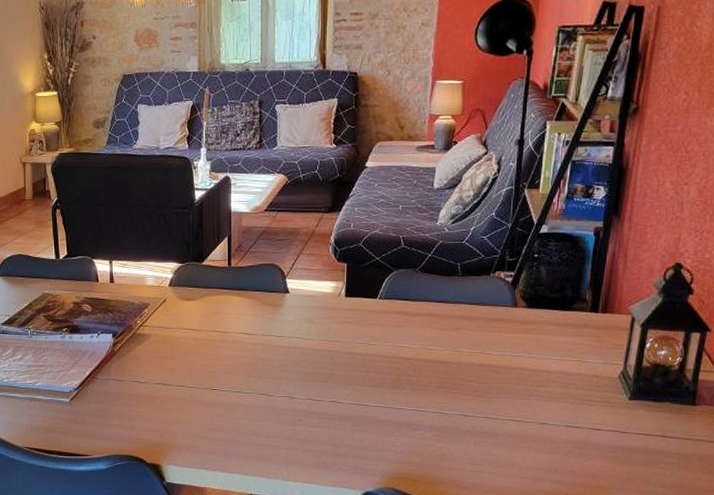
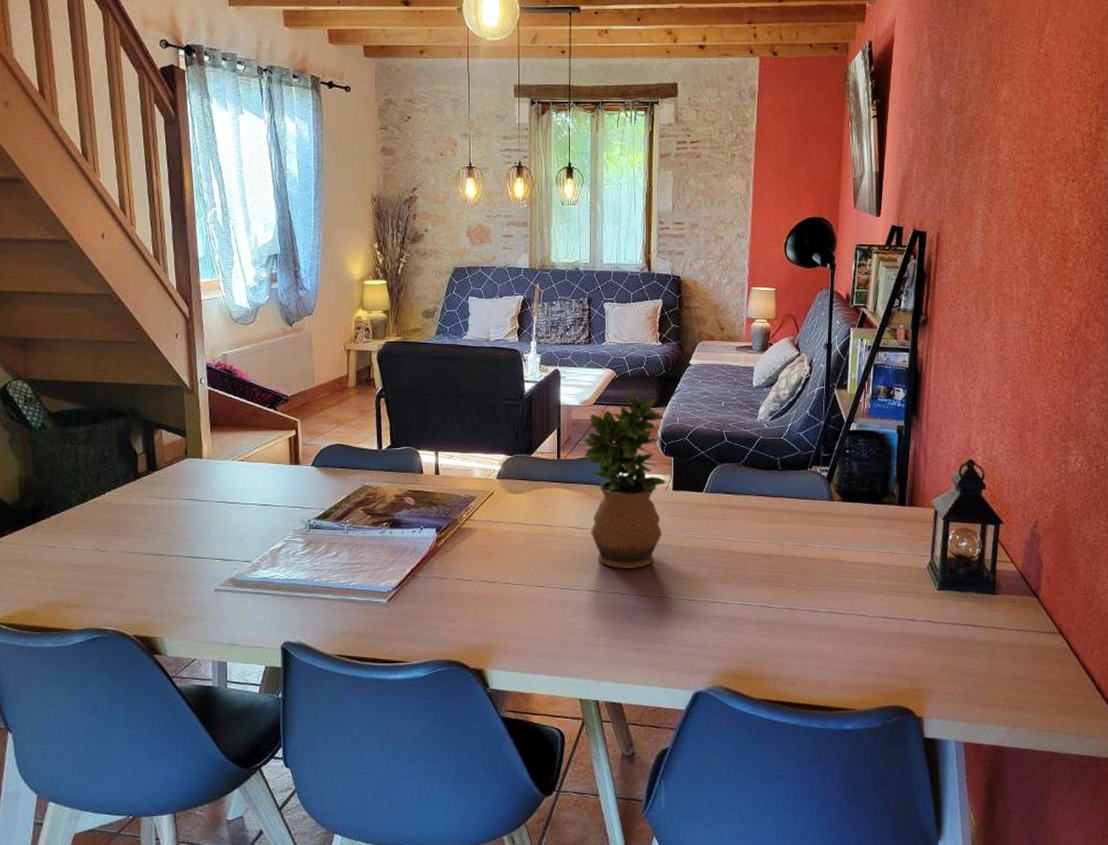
potted plant: none [254,198,339,374] -> present [583,393,666,569]

